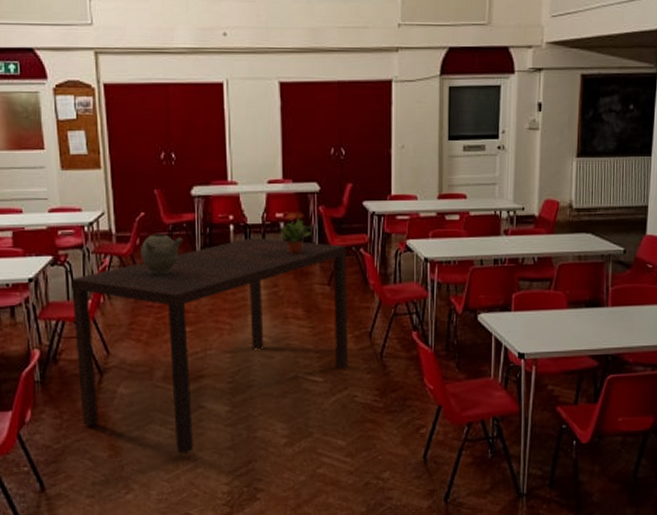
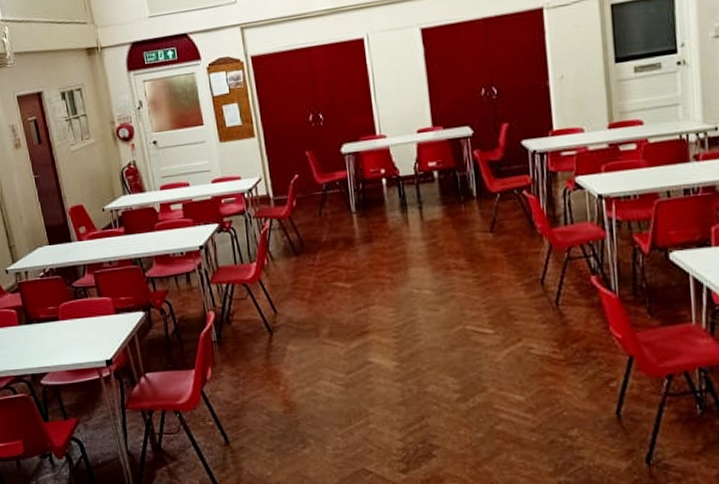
dining table: present [71,237,349,455] -> none [237,188,521,410]
ceramic jug: present [141,234,183,275] -> none [298,193,337,235]
potted plant: present [277,212,312,254] -> none [431,158,468,203]

